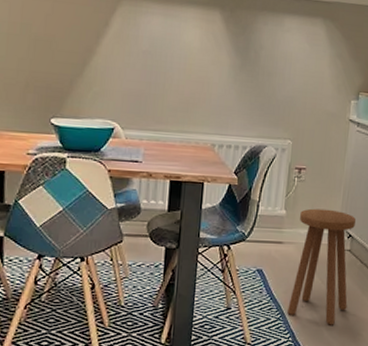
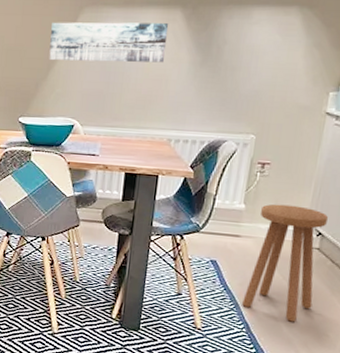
wall art: none [84,12,209,65] -> present [49,22,169,63]

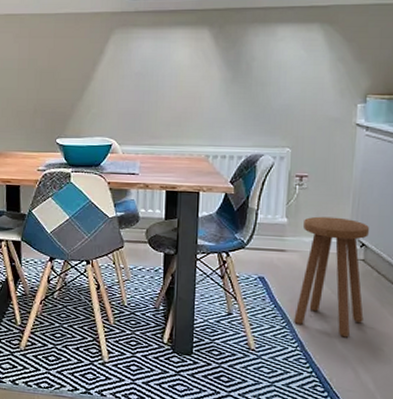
wall art: present [49,22,169,63] -> none [83,42,198,82]

